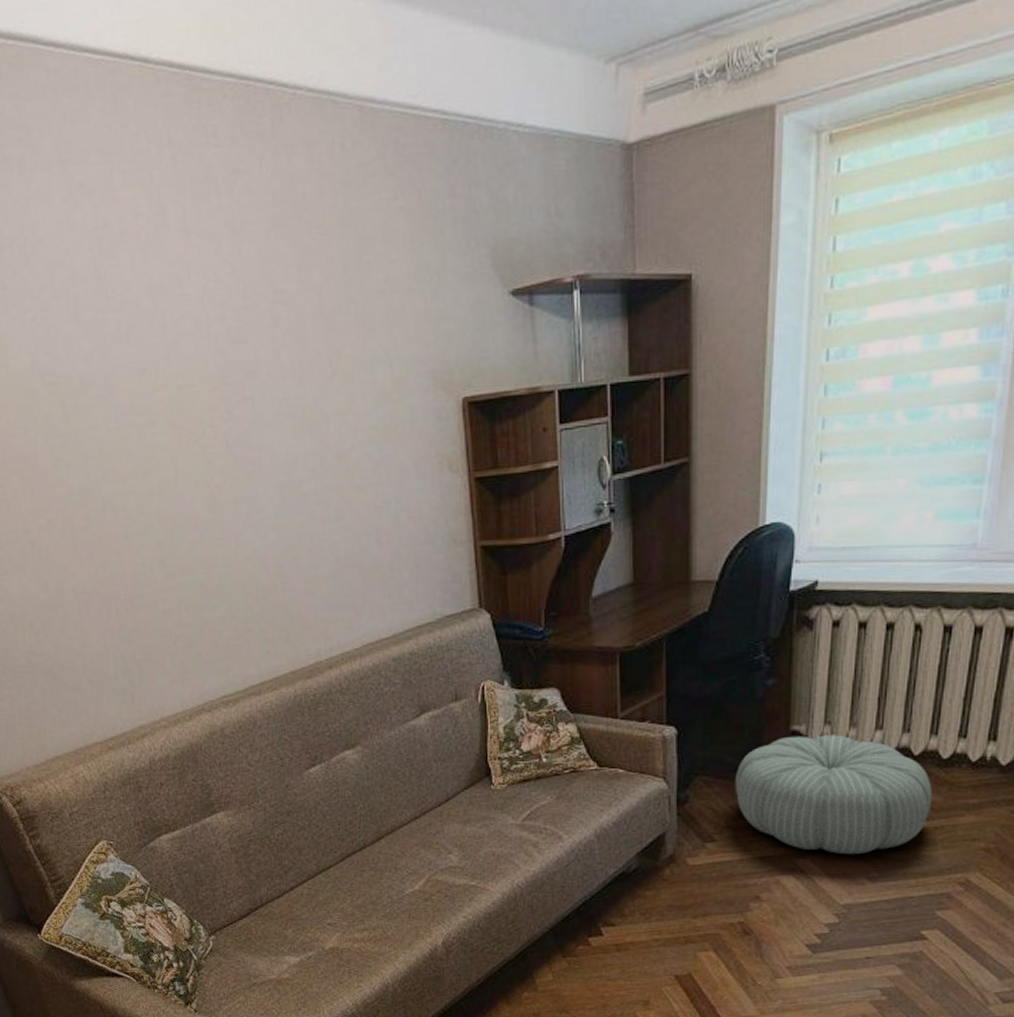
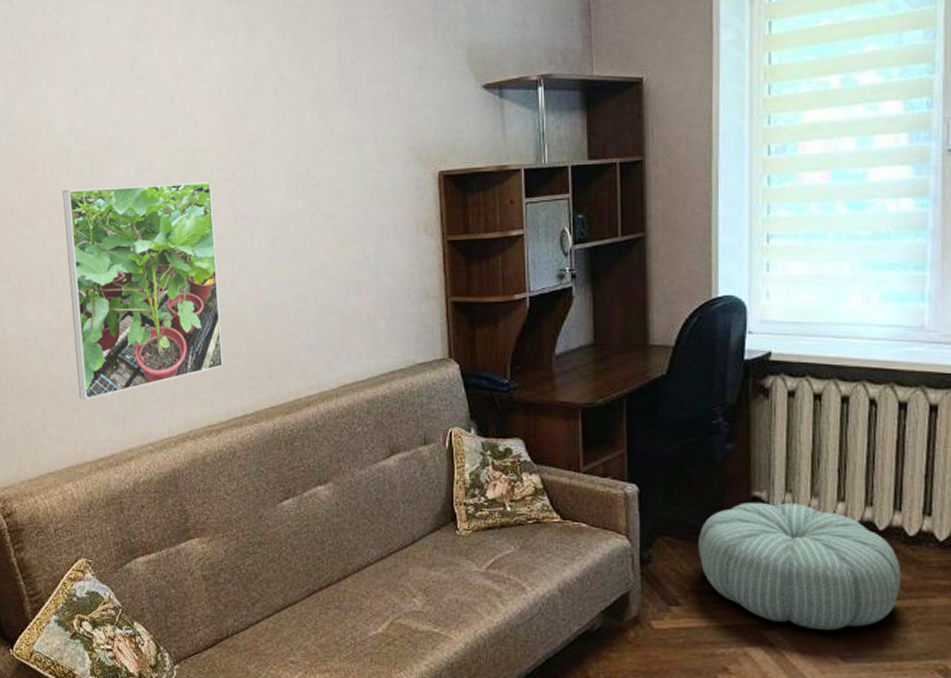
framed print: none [33,423,235,677] -> present [63,182,223,400]

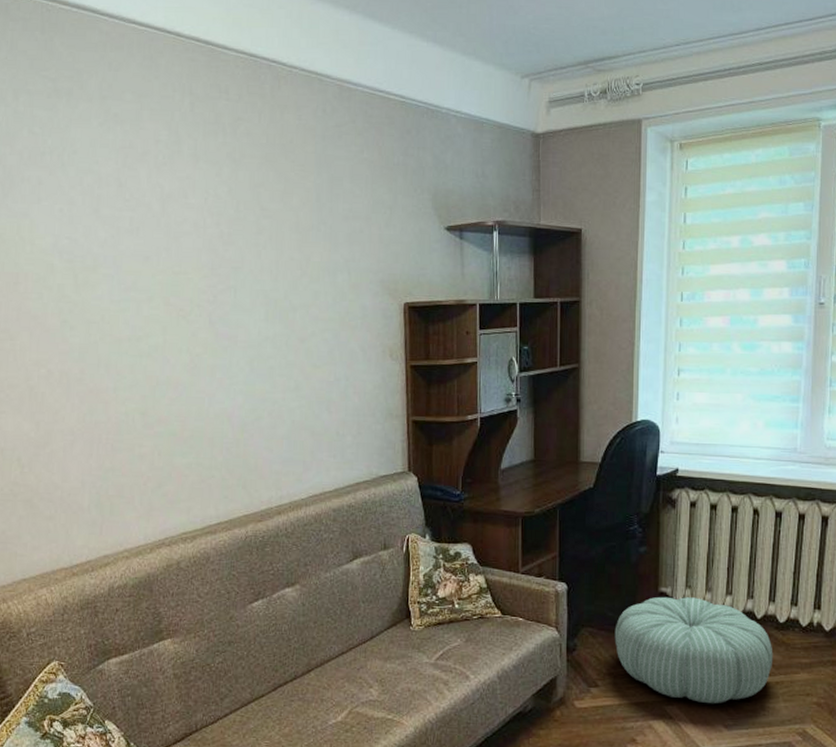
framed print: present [63,182,223,400] -> none [44,303,200,508]

